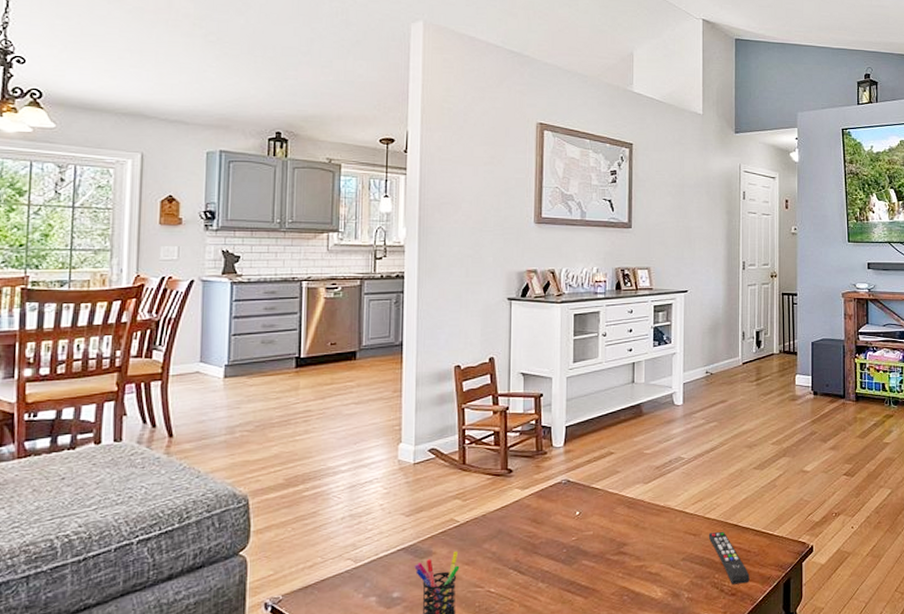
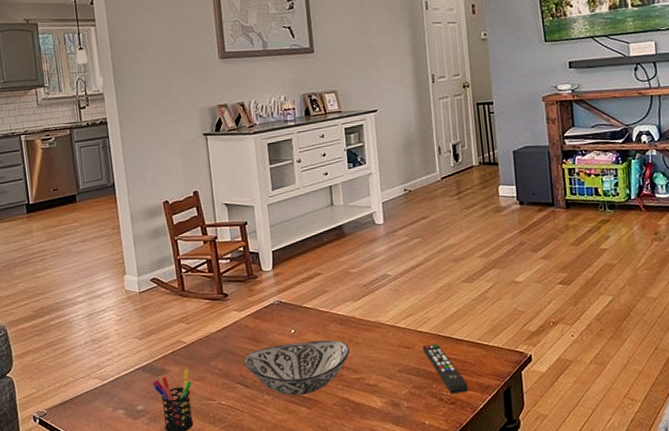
decorative bowl: none [521,523,635,584] -> present [244,339,350,396]

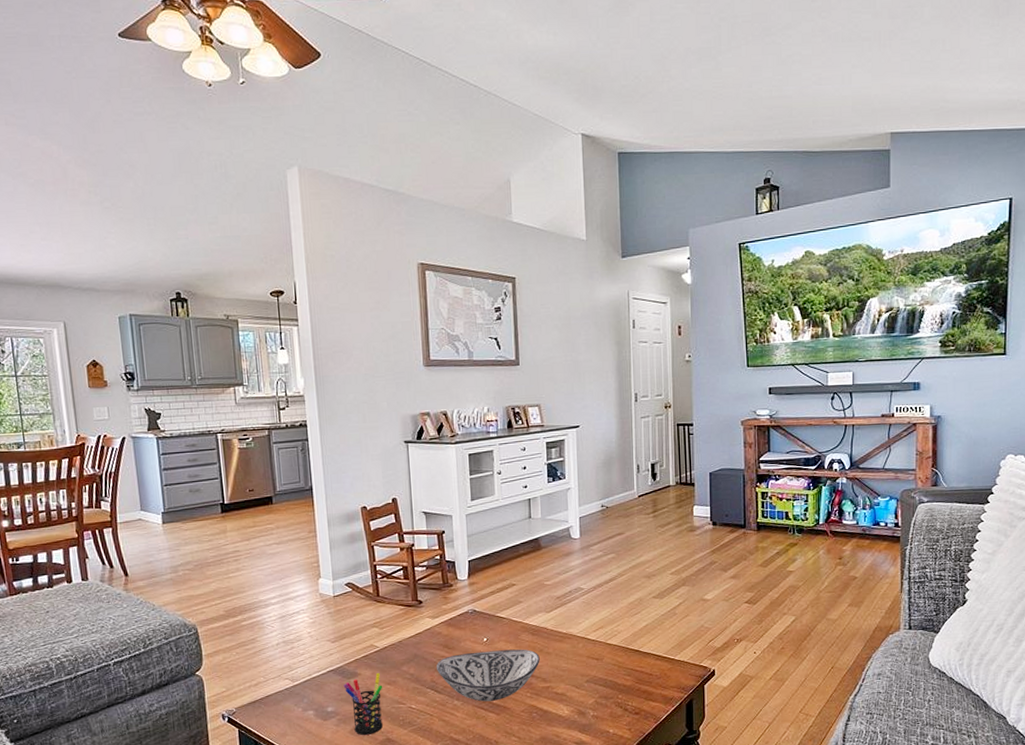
remote control: present [422,343,468,394] -> none [610,656,653,705]

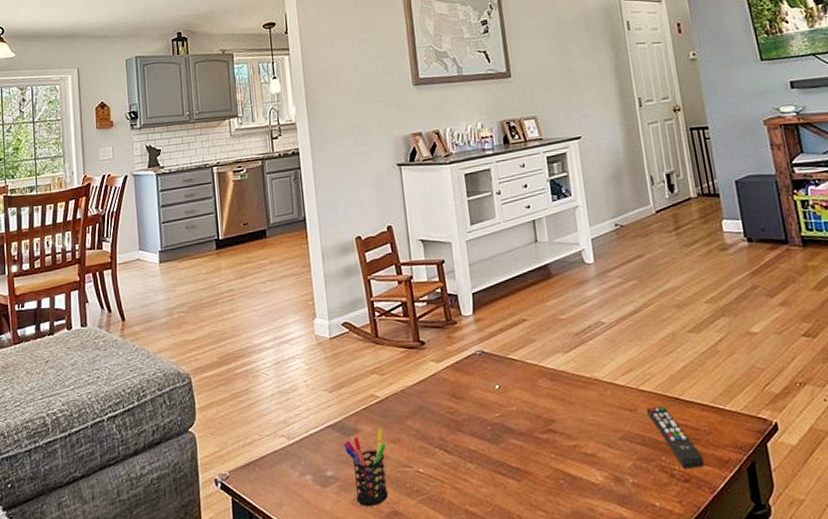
decorative bowl: present [436,649,540,702] -> none [444,398,563,465]
remote control: none [610,656,653,705] -> present [646,405,705,469]

